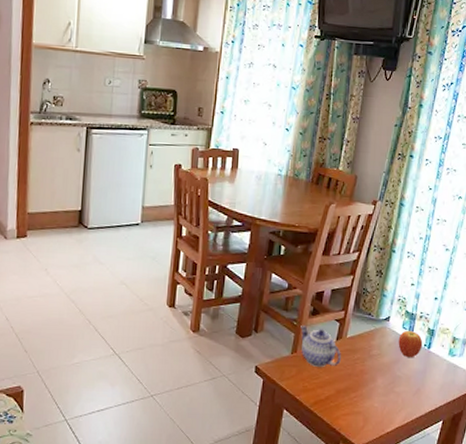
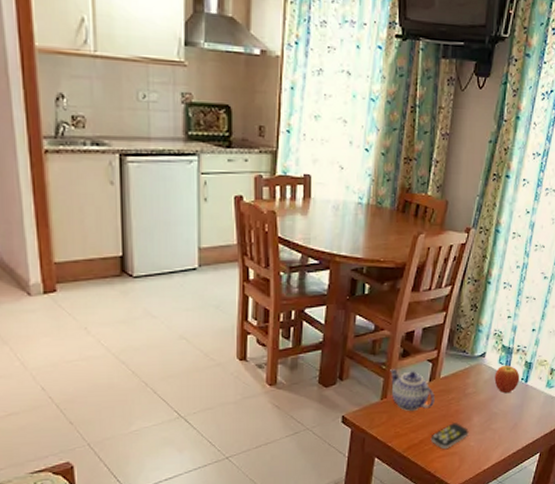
remote control: none [336,382,373,408] -> present [430,423,469,450]

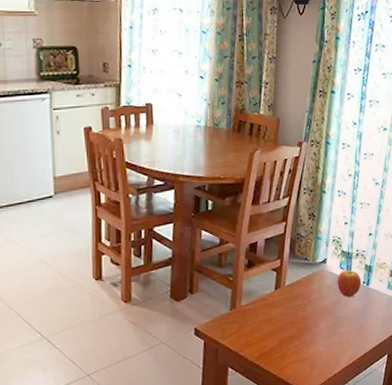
teapot: present [390,369,435,411] -> none [237,280,281,320]
remote control: present [430,423,469,450] -> none [280,329,317,356]

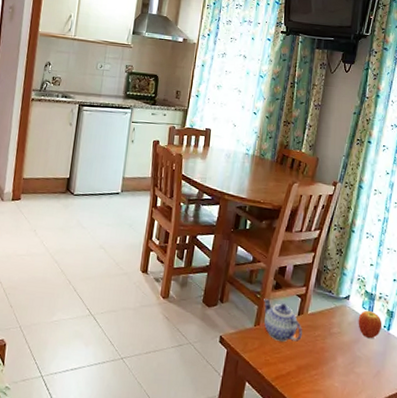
teapot: none [237,280,281,320] -> present [264,299,302,342]

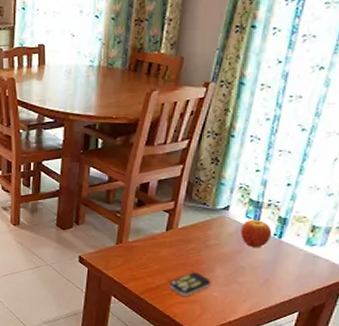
teapot: present [264,299,302,342] -> none [125,217,172,257]
remote control: none [297,360,333,386] -> present [168,272,211,297]

